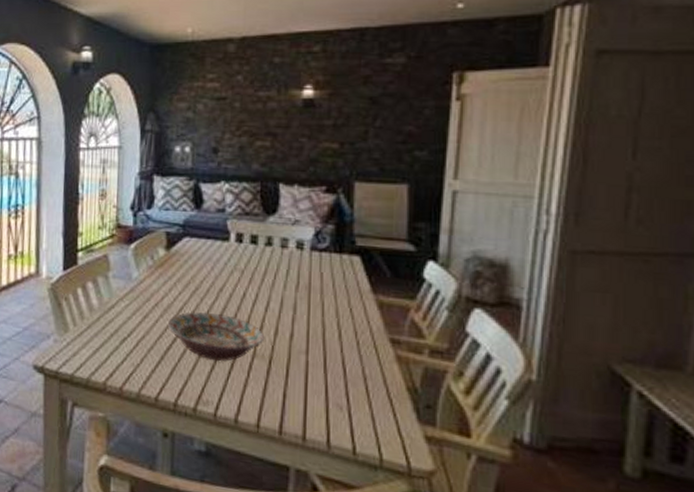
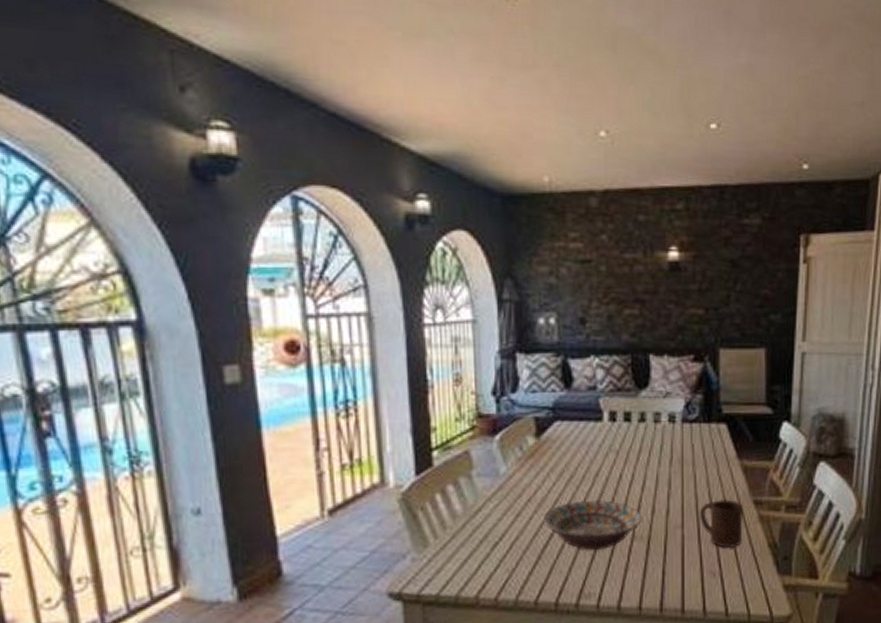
cup: none [326,331,379,384] -> present [699,498,744,548]

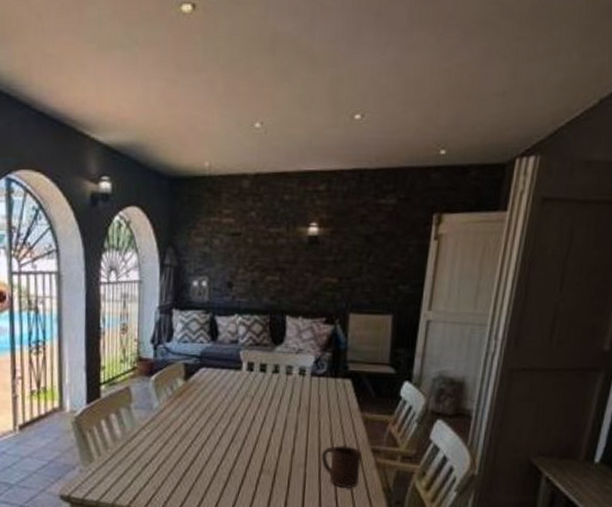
decorative bowl: present [542,499,643,551] -> none [185,436,271,479]

